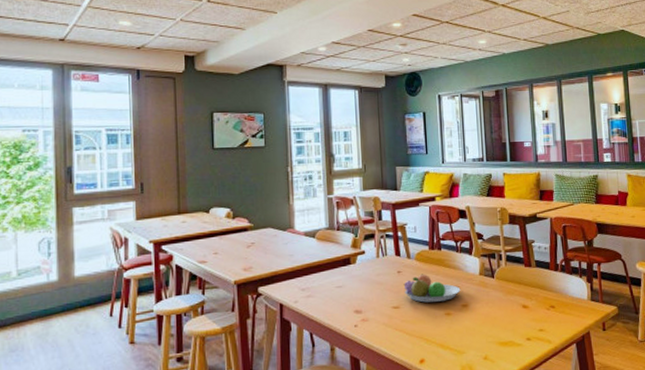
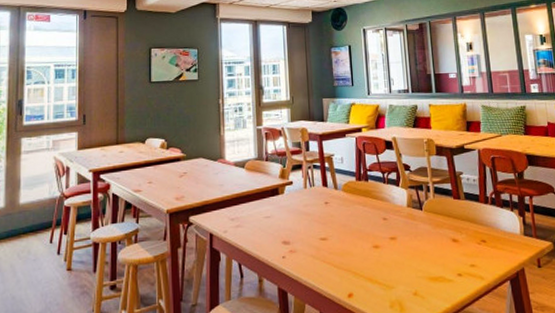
fruit bowl: present [403,273,461,303] -> none [331,205,389,235]

